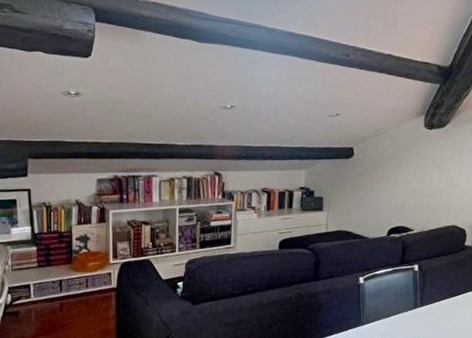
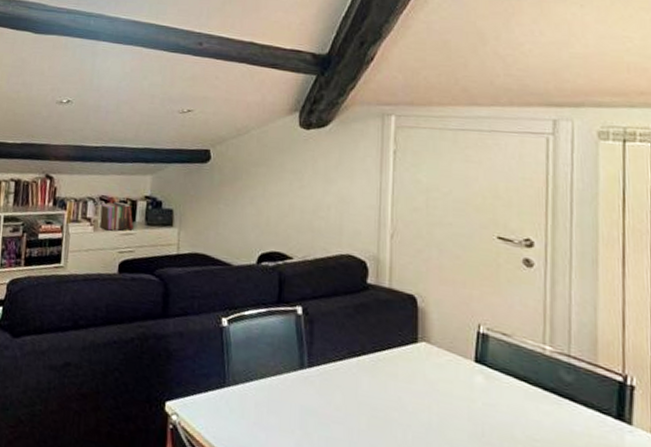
books: none [262,192,291,217] -> present [99,201,134,231]

